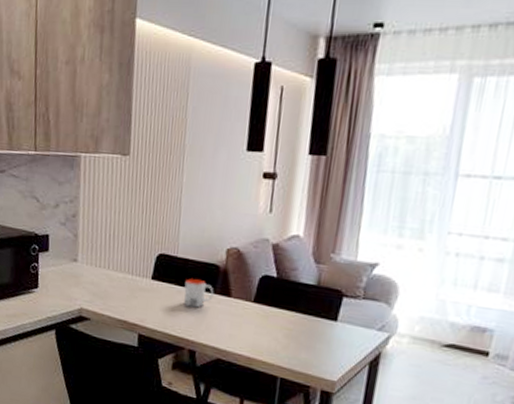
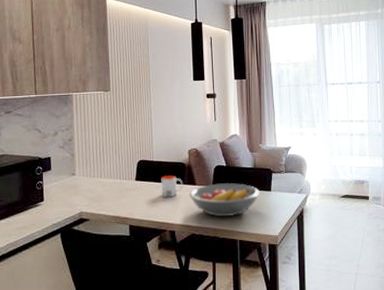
fruit bowl: none [220,298,321,346] -> present [189,183,260,216]

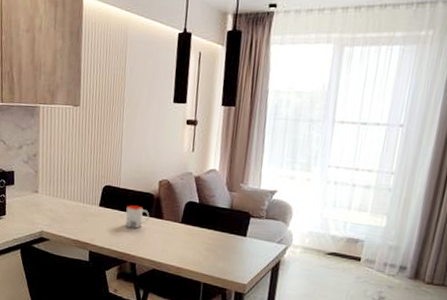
fruit bowl: present [189,183,260,216] -> none [154,220,233,257]

